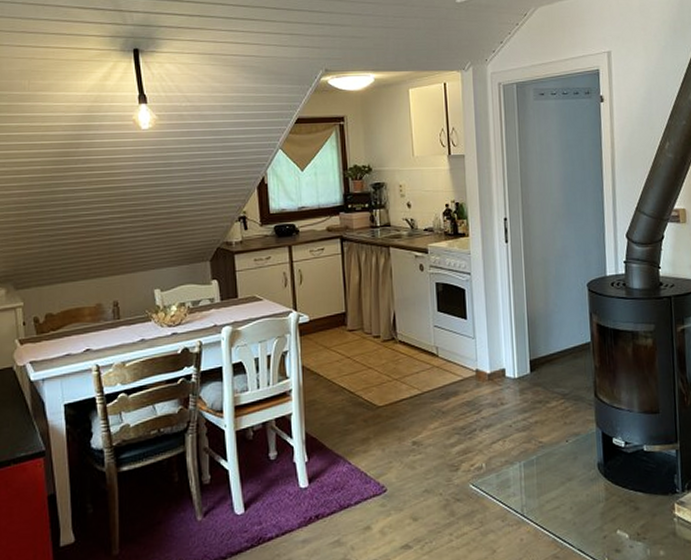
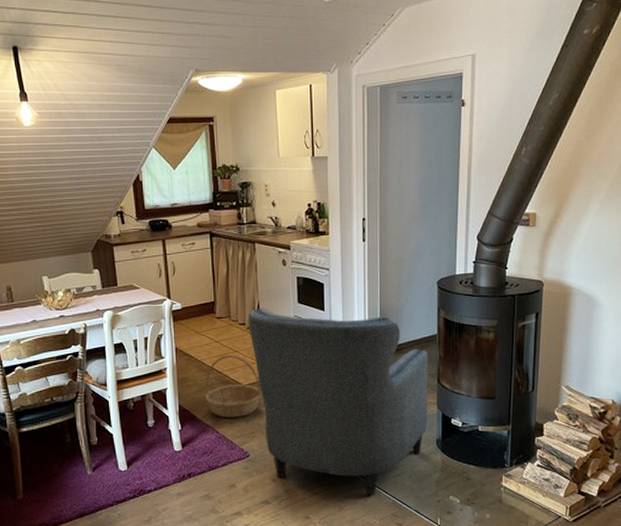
basket: none [336,372,400,446] -> present [205,355,262,418]
armchair: none [383,318,587,534] -> present [248,308,429,495]

